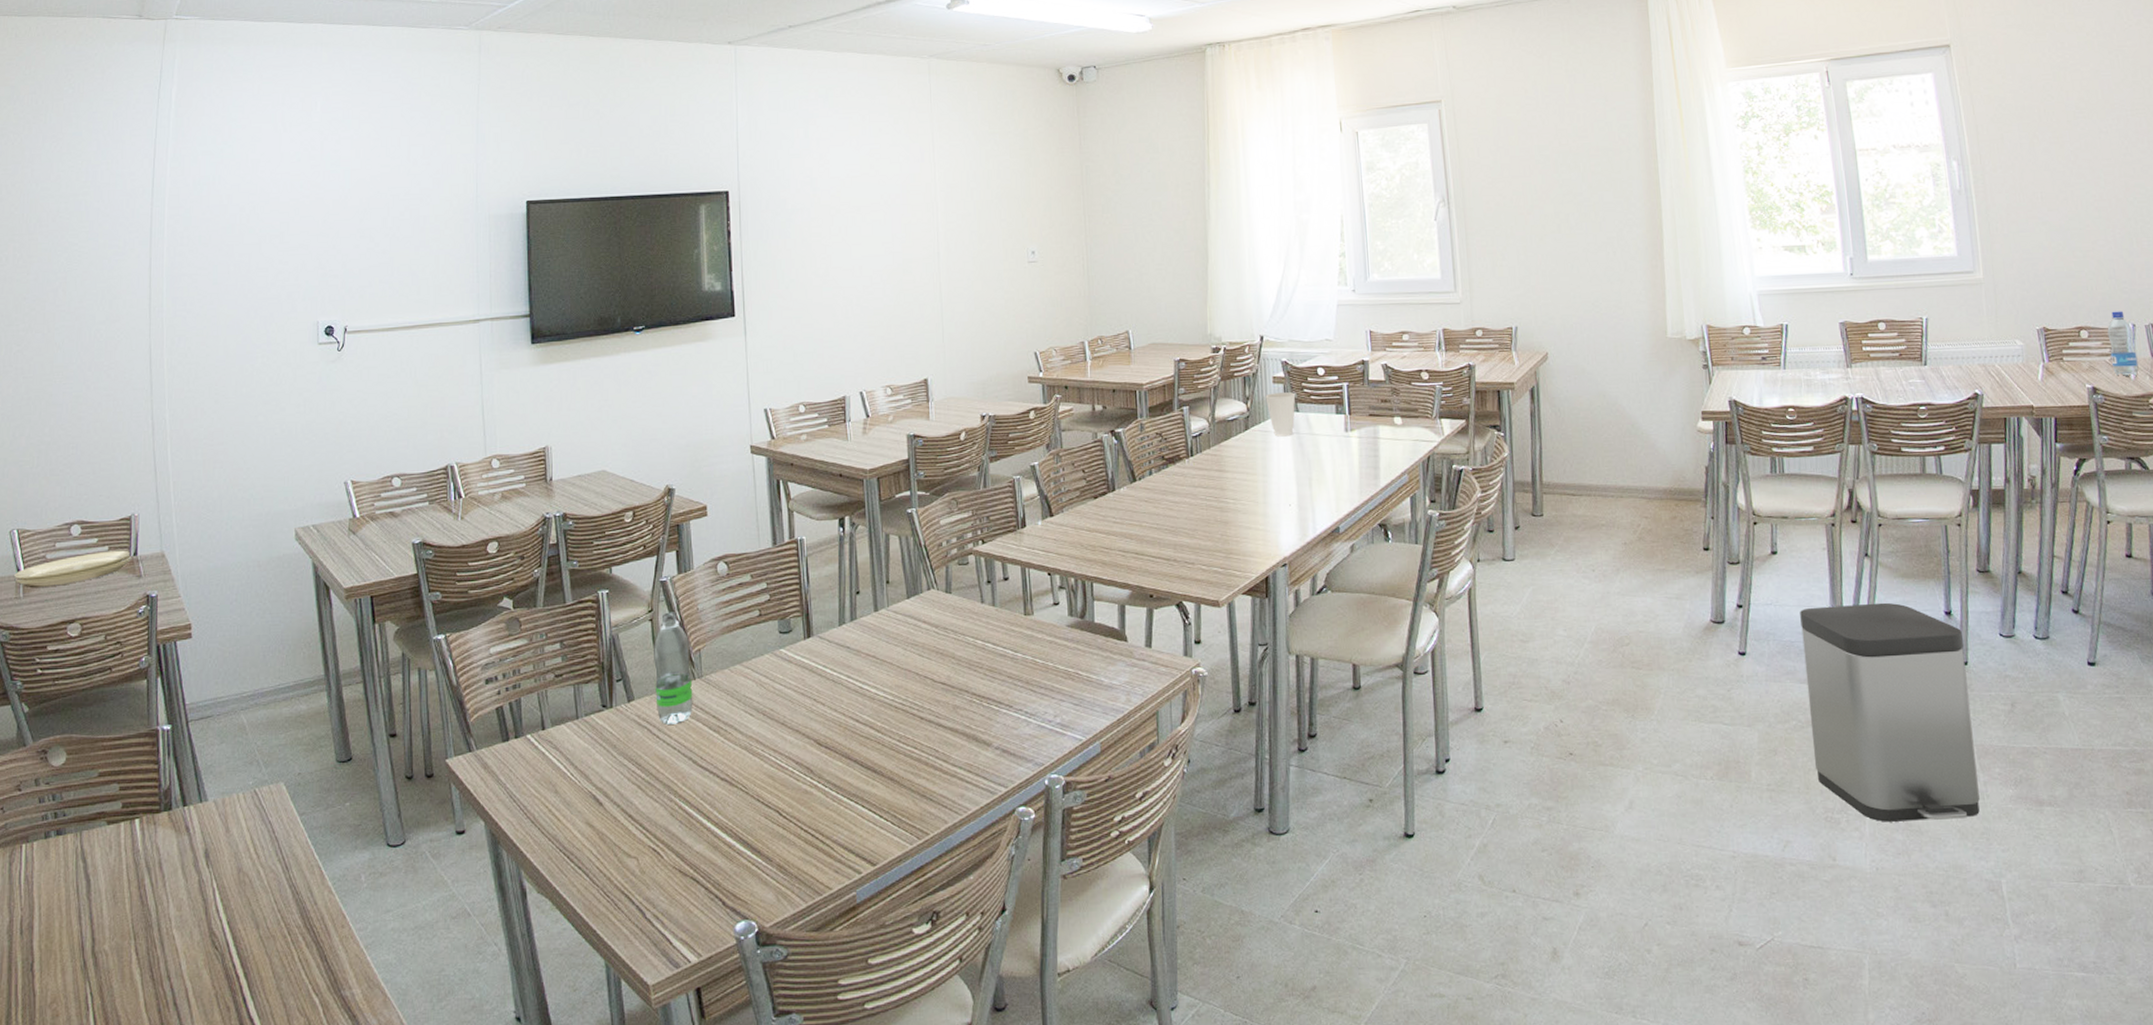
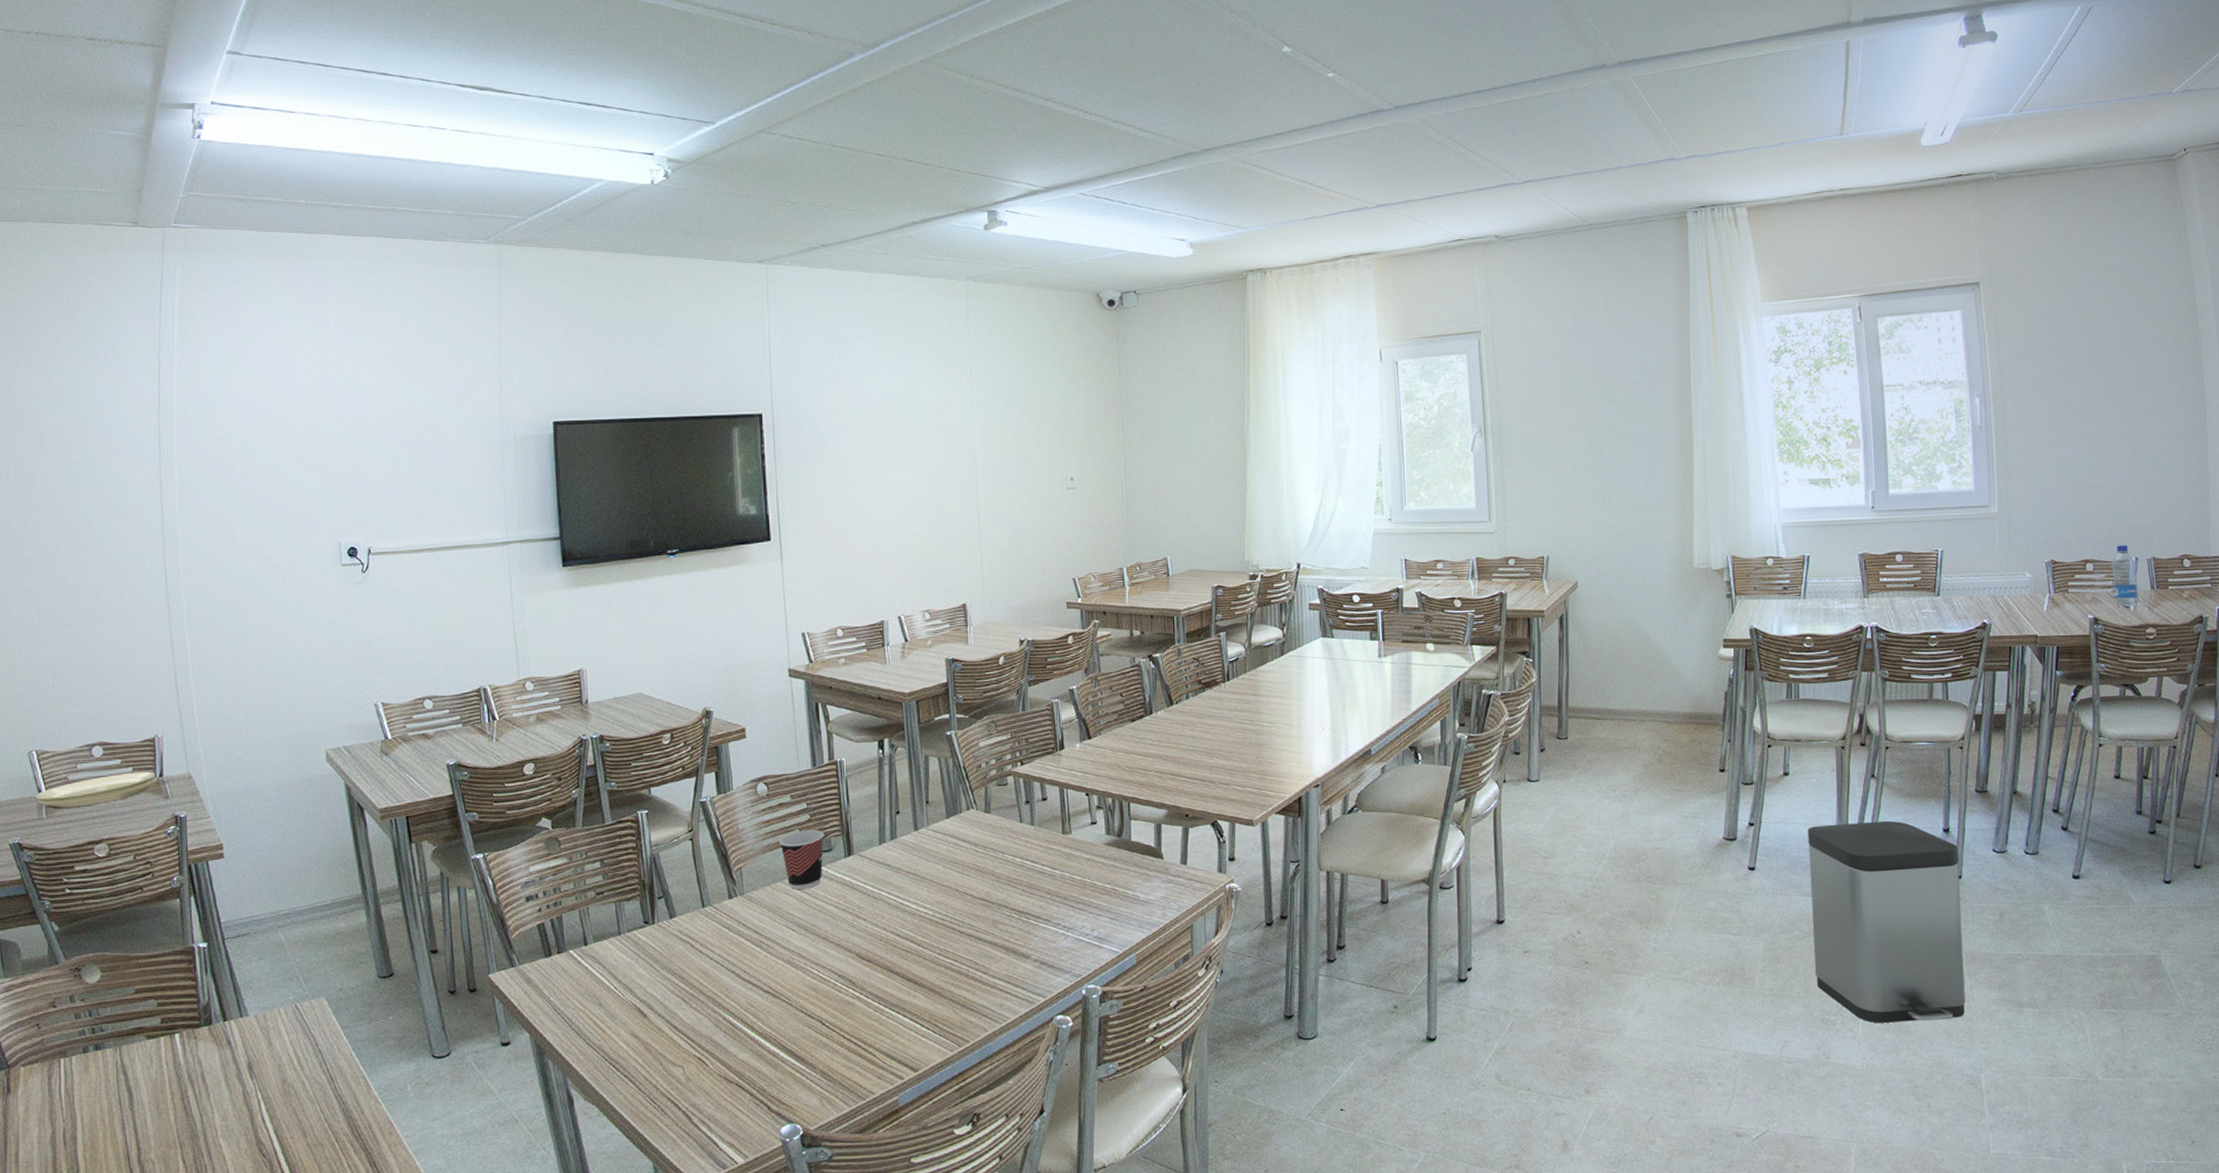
bottle: present [654,612,693,725] -> none [694,831,735,940]
cup: none [739,610,784,672] -> present [779,829,825,889]
cup: present [1265,392,1296,437] -> none [1301,619,1331,662]

